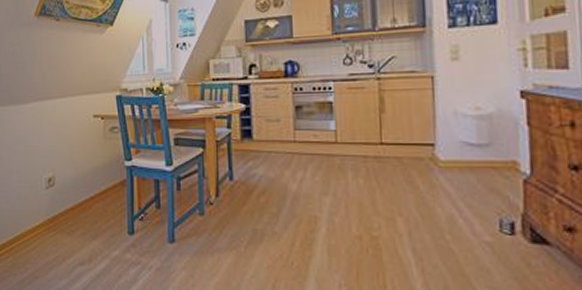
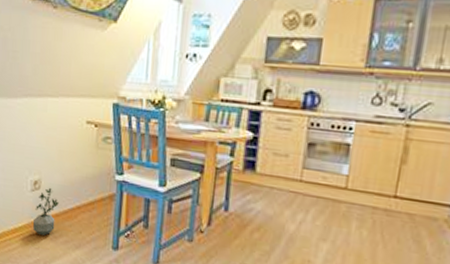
potted plant: none [49,182,73,231] -> present [32,187,59,235]

